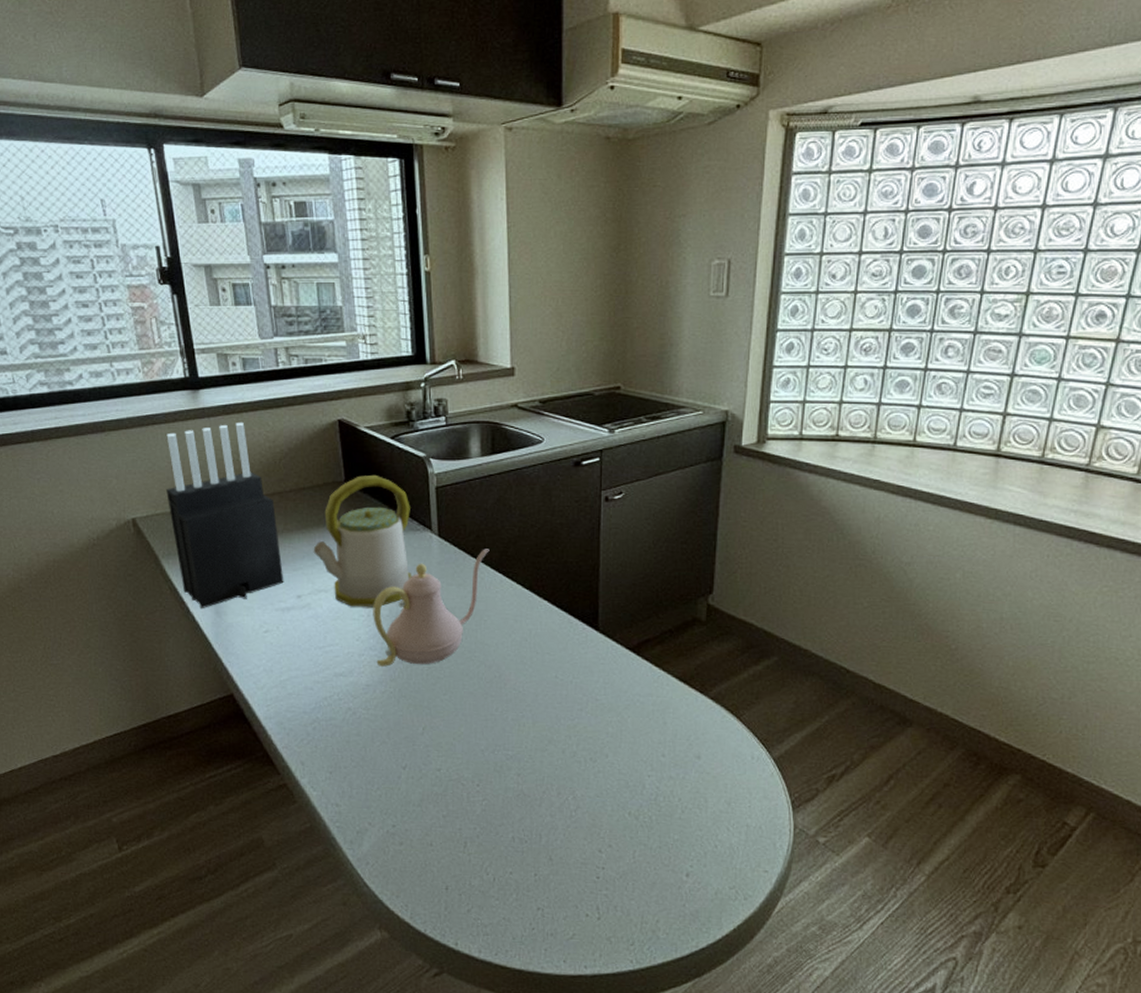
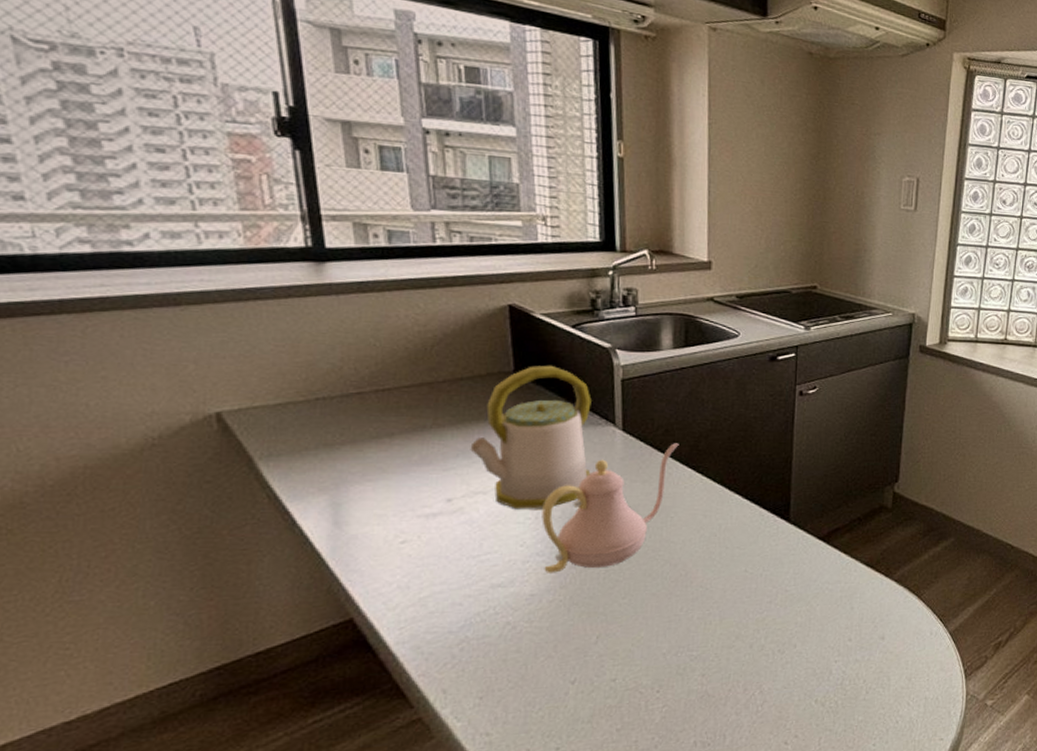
knife block: present [166,422,284,609] -> none [270,301,431,520]

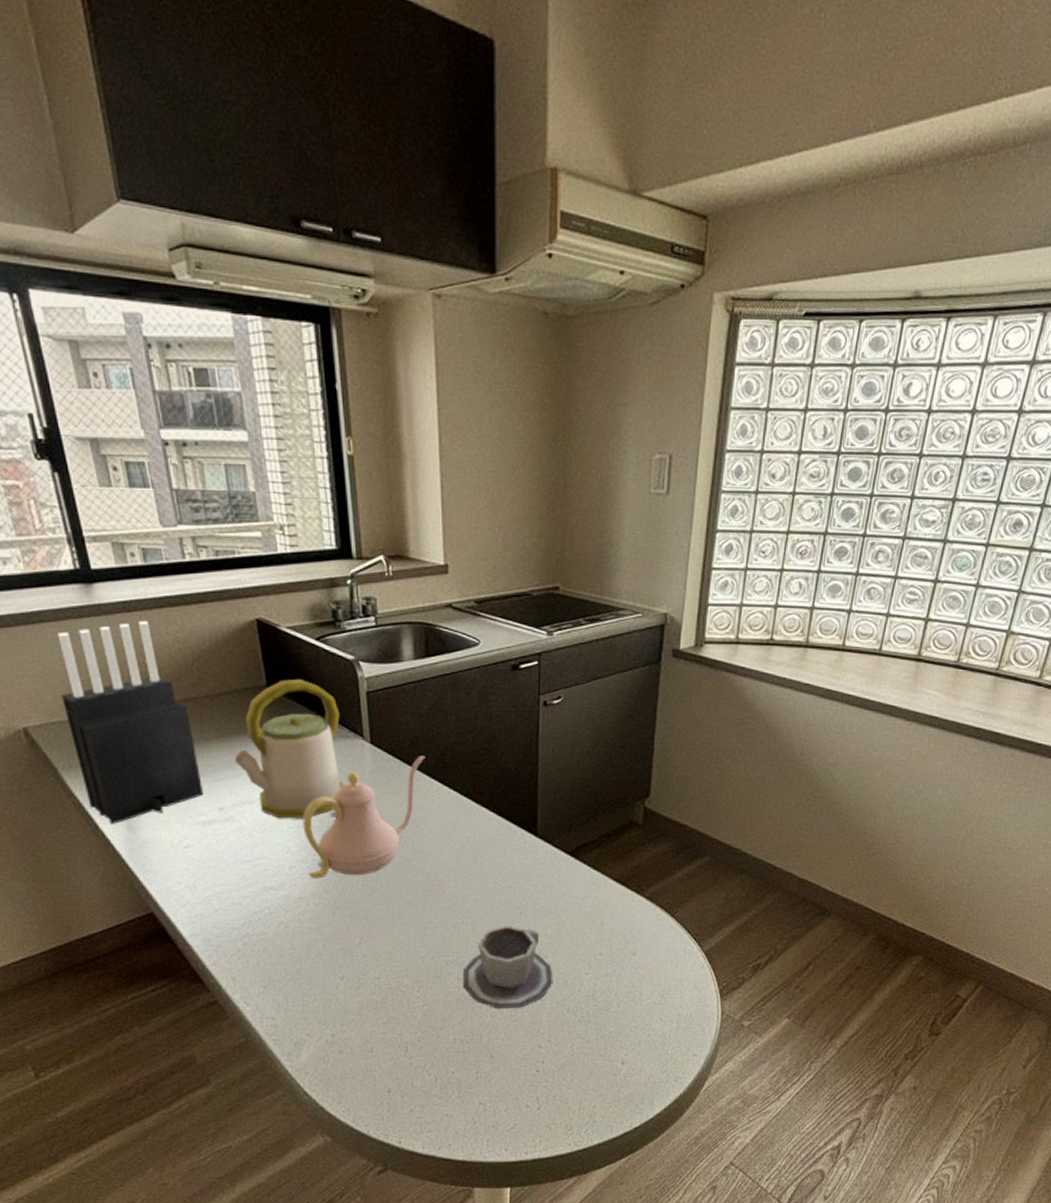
knife block: none [270,301,431,520] -> present [57,620,204,825]
cup: none [706,615,802,706] -> present [462,926,553,1009]

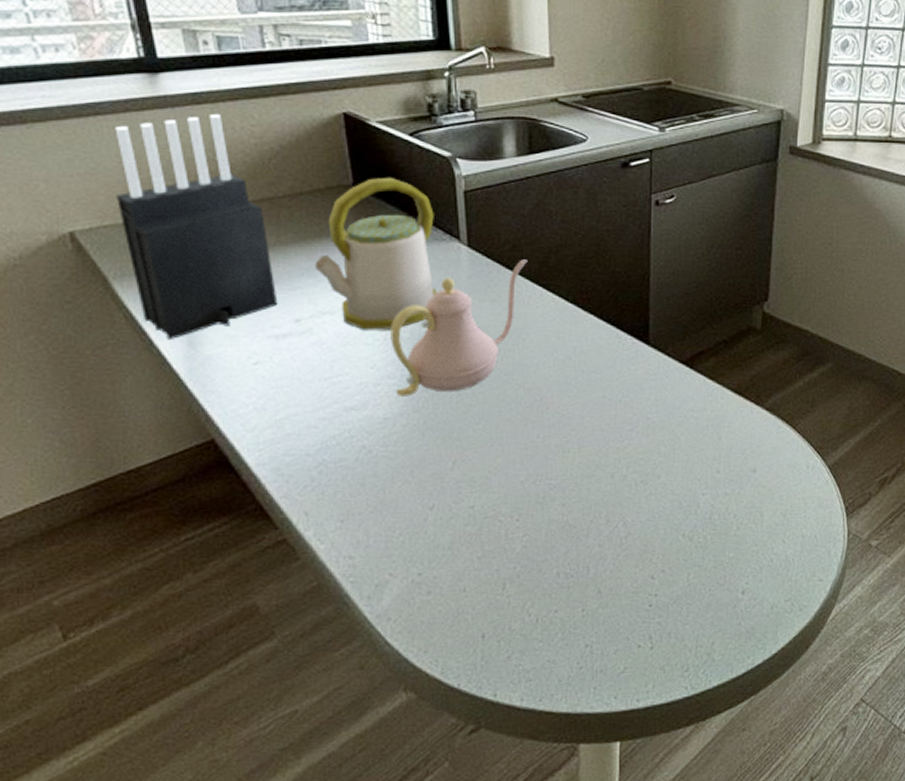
cup: present [462,926,553,1009] -> none [567,444,667,537]

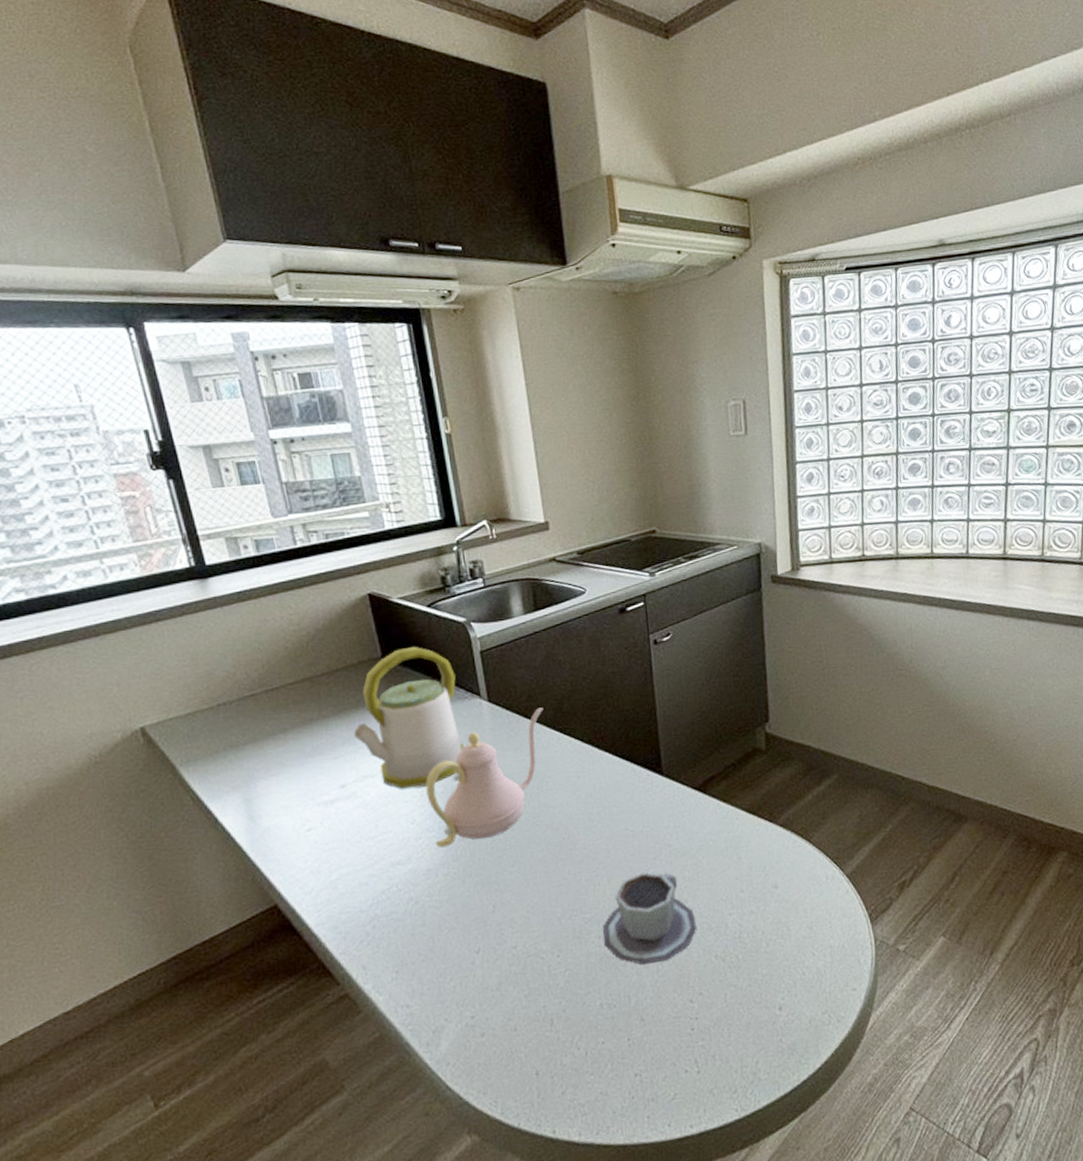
knife block: present [115,113,278,341] -> none [174,607,325,817]
cup: none [567,444,667,537] -> present [603,872,697,965]

